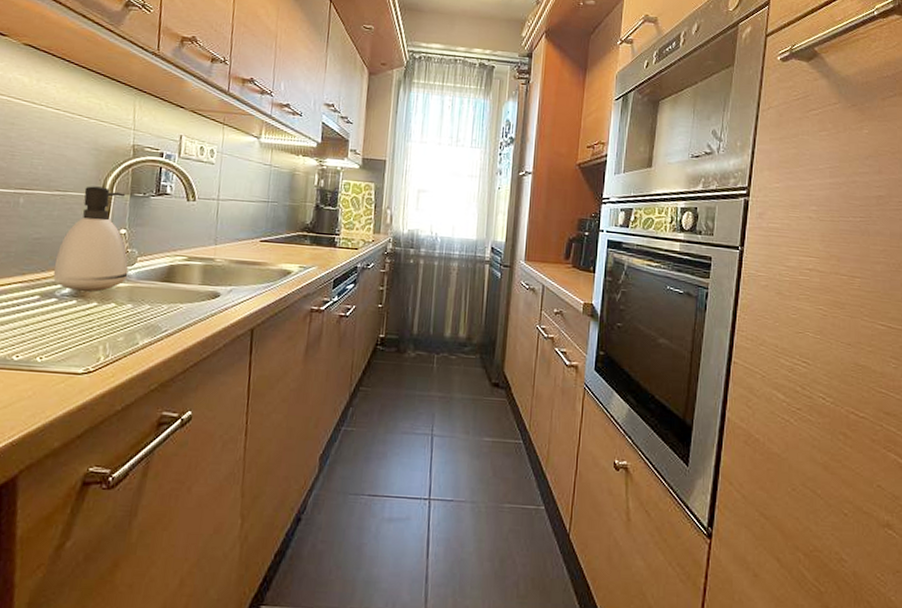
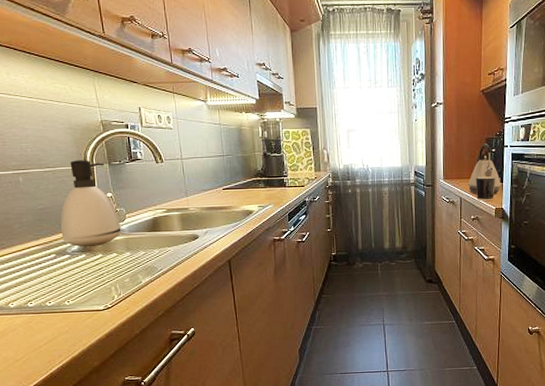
kettle: none [553,224,593,286] -> present [468,143,501,195]
mug: none [562,263,587,294] -> present [476,176,496,202]

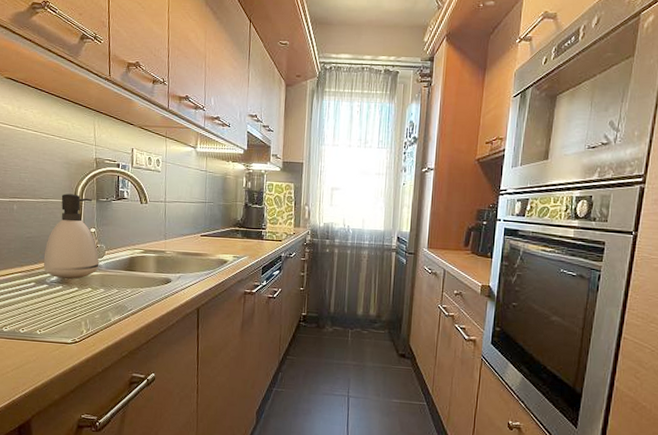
kettle: present [468,143,501,195] -> none [454,215,490,270]
mug: present [476,176,496,202] -> none [462,249,485,277]

